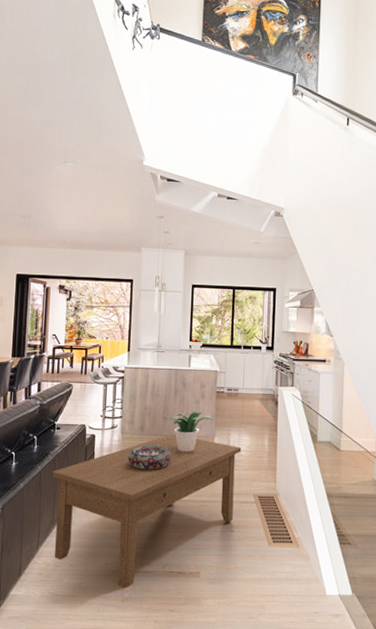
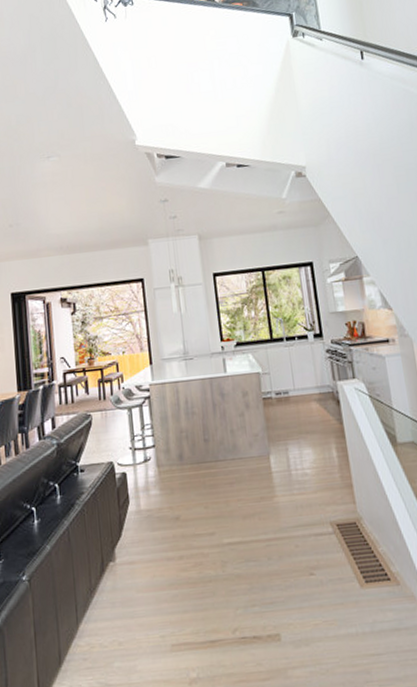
coffee table: present [52,434,241,588] -> none [82,458,310,666]
decorative bowl: present [127,445,172,470] -> none [168,475,222,509]
potted plant: present [170,411,214,452] -> none [212,426,265,480]

